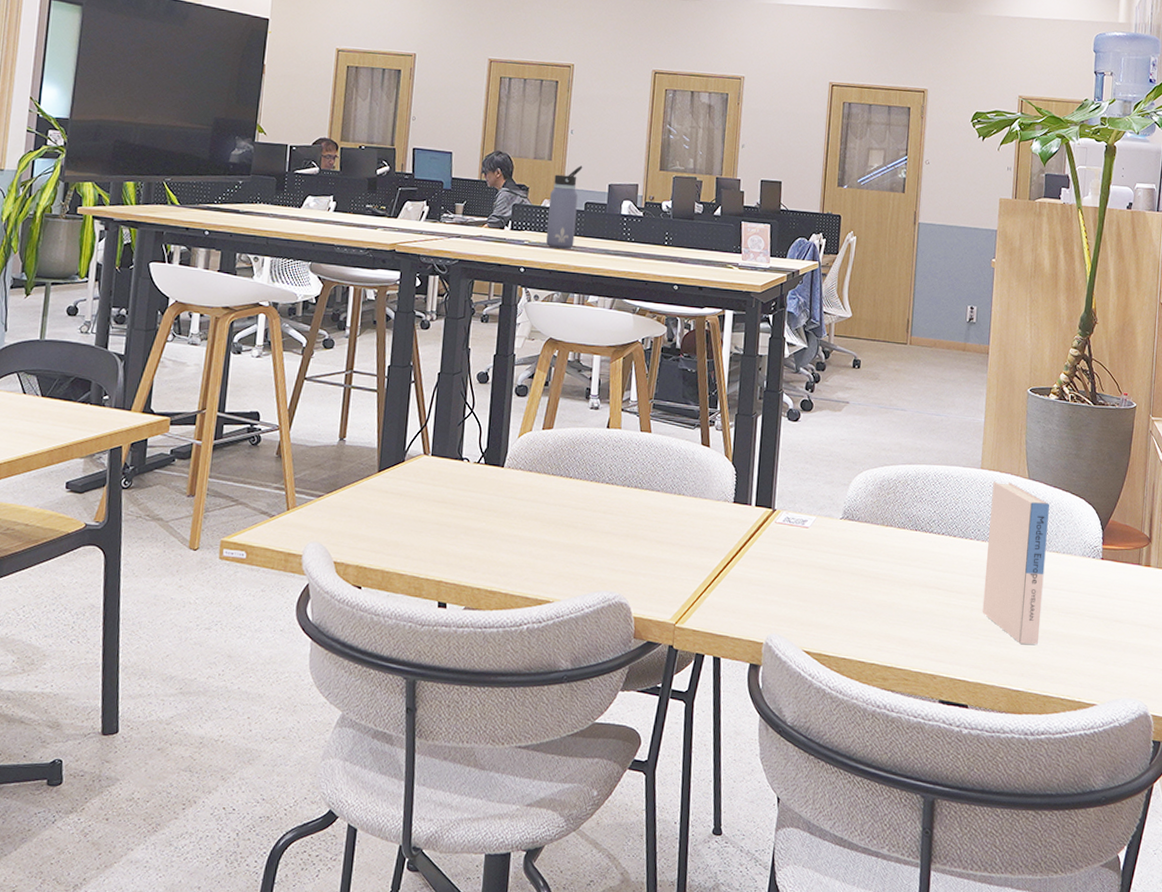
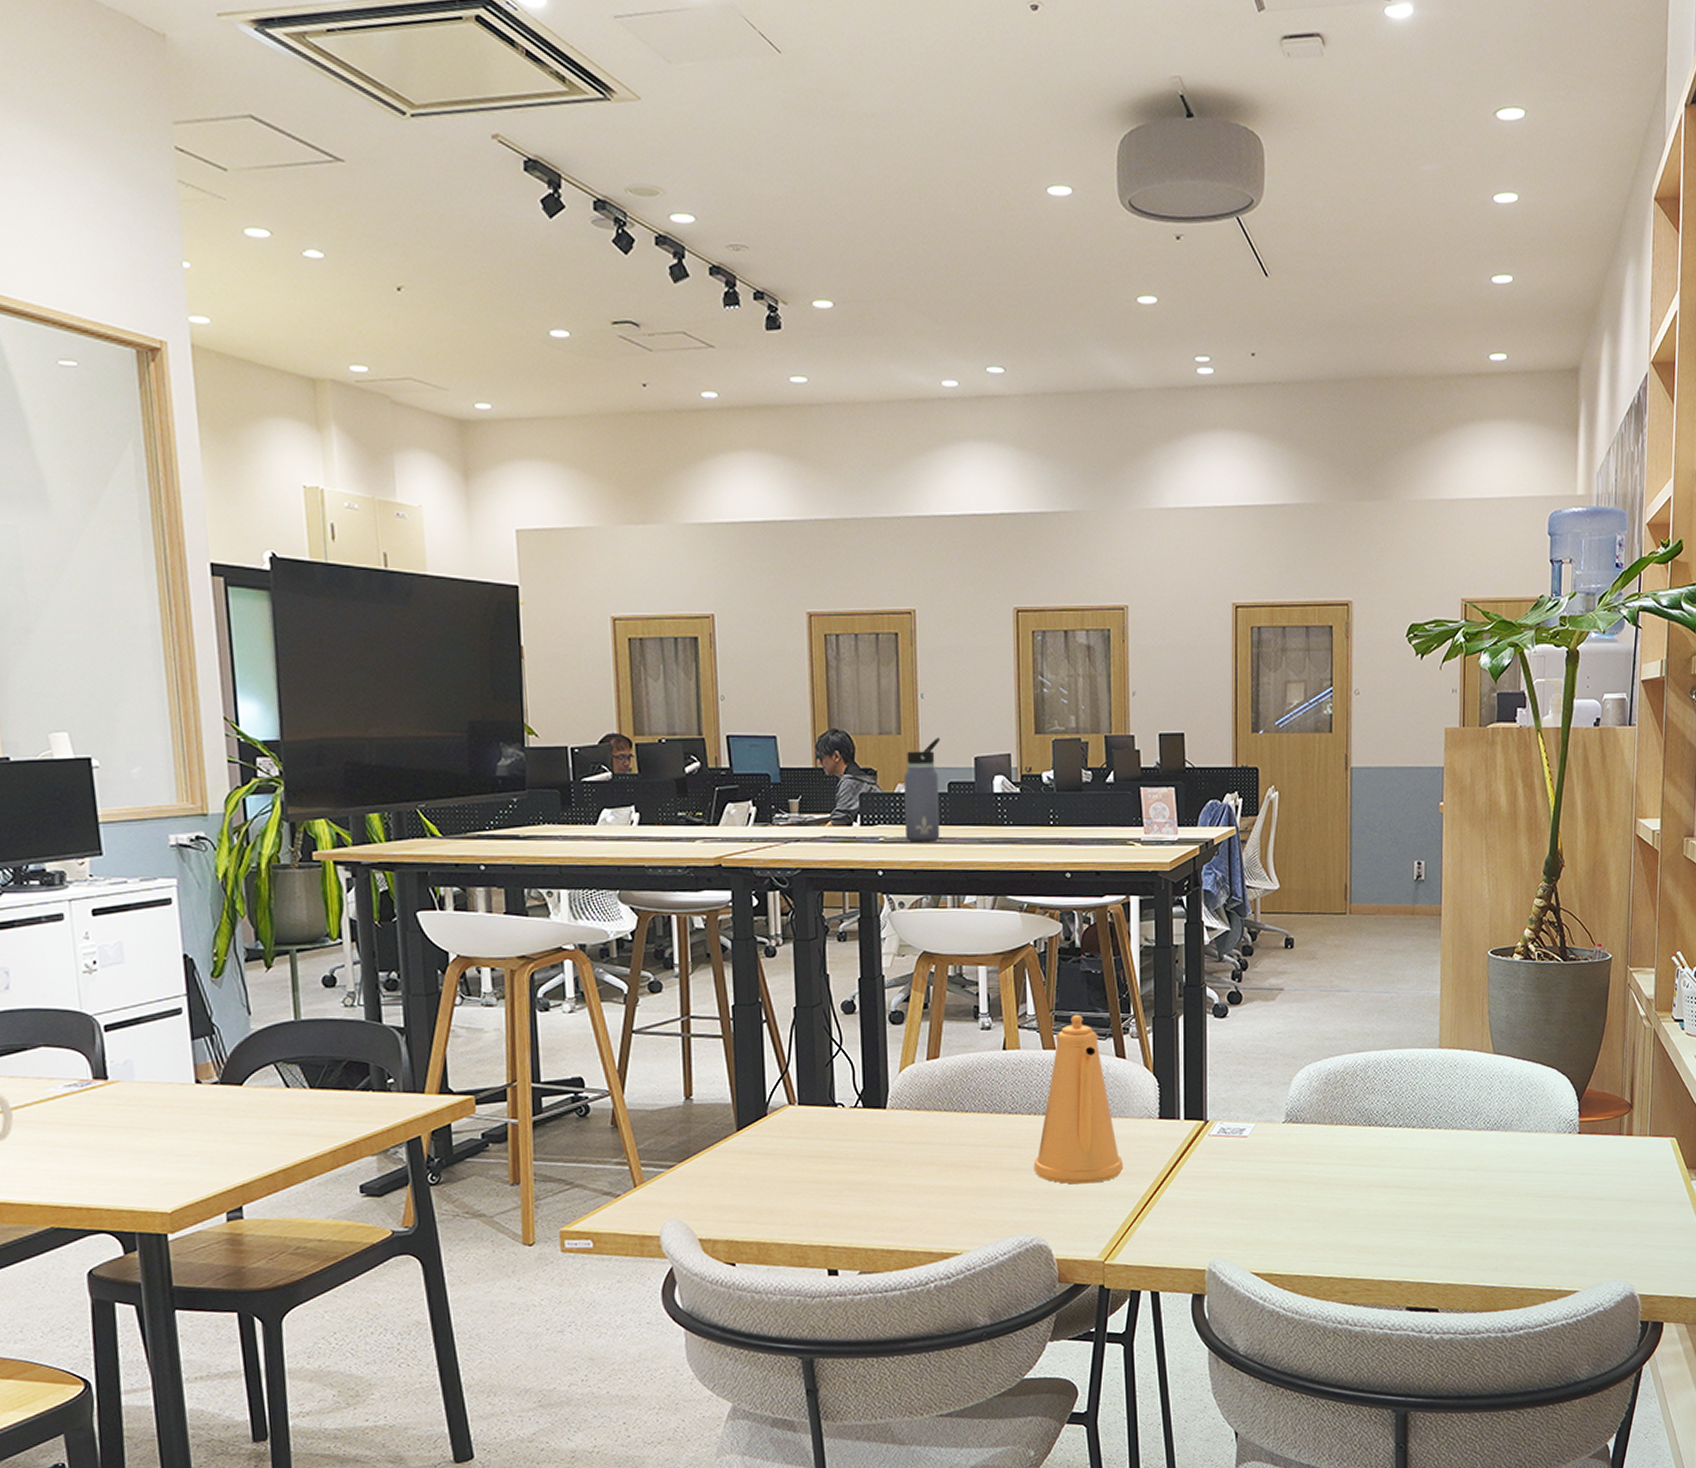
coffee pot: none [622,404,700,553] -> present [1033,1014,1124,1184]
book: present [982,481,1049,645] -> none [1448,1059,1518,1236]

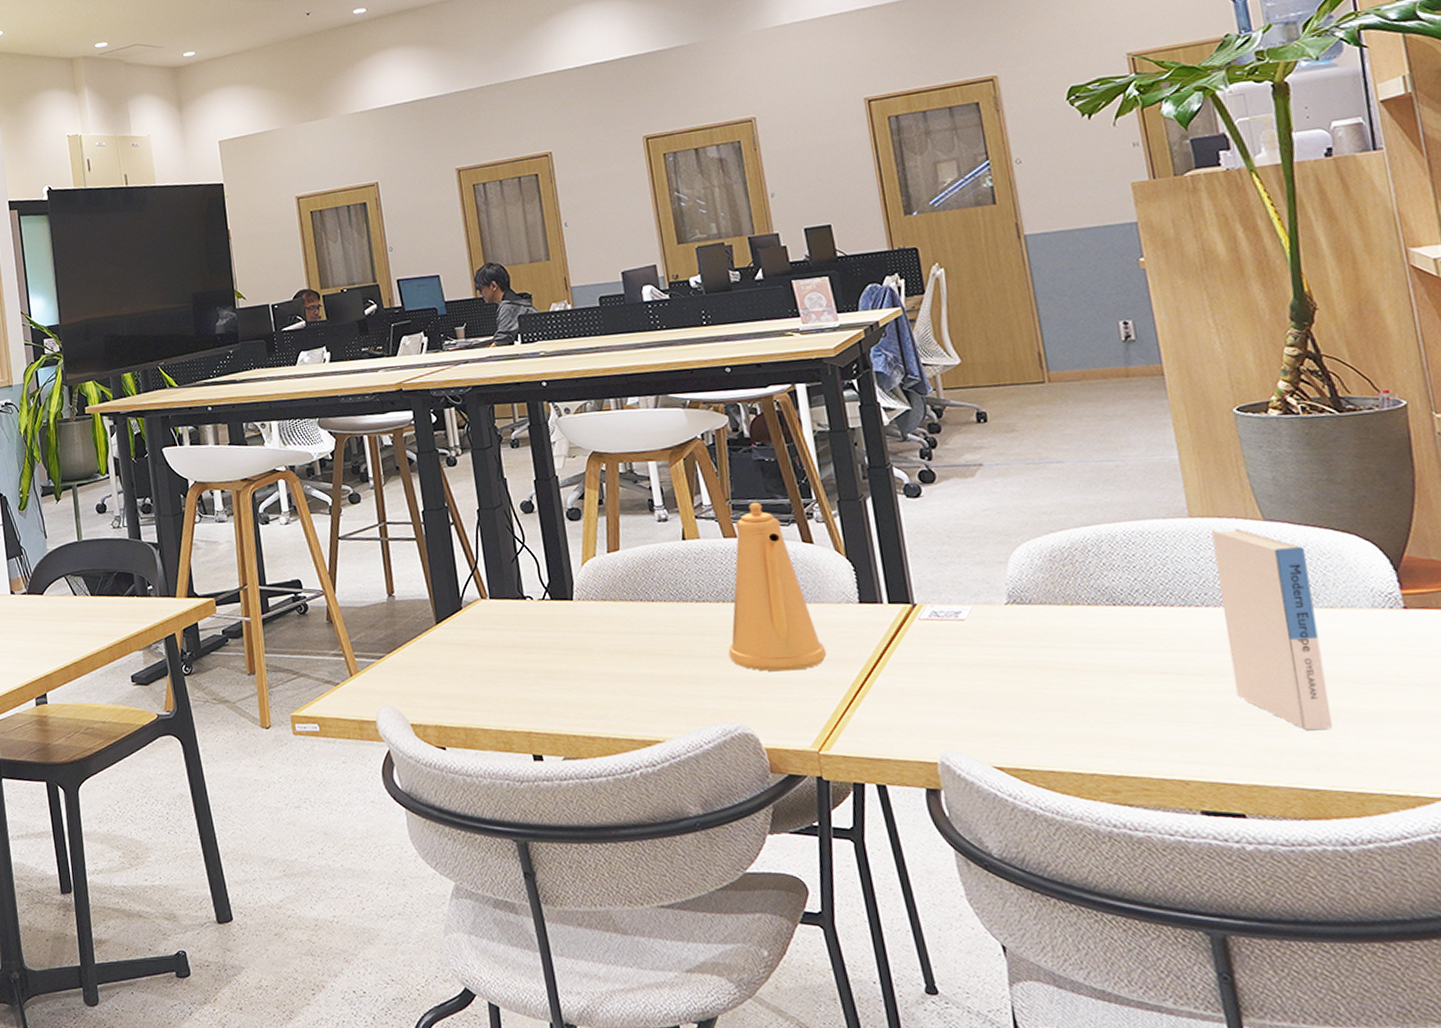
water bottle: present [904,737,941,842] -> none [557,258,597,354]
book: none [1448,1059,1518,1236] -> present [1211,528,1333,730]

